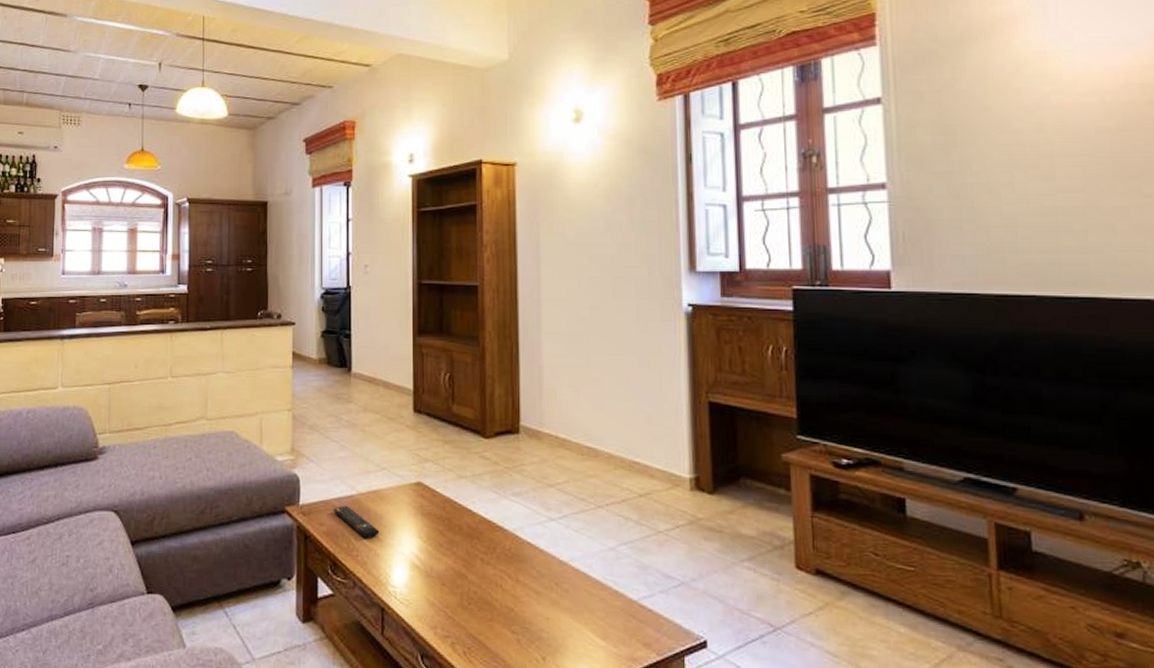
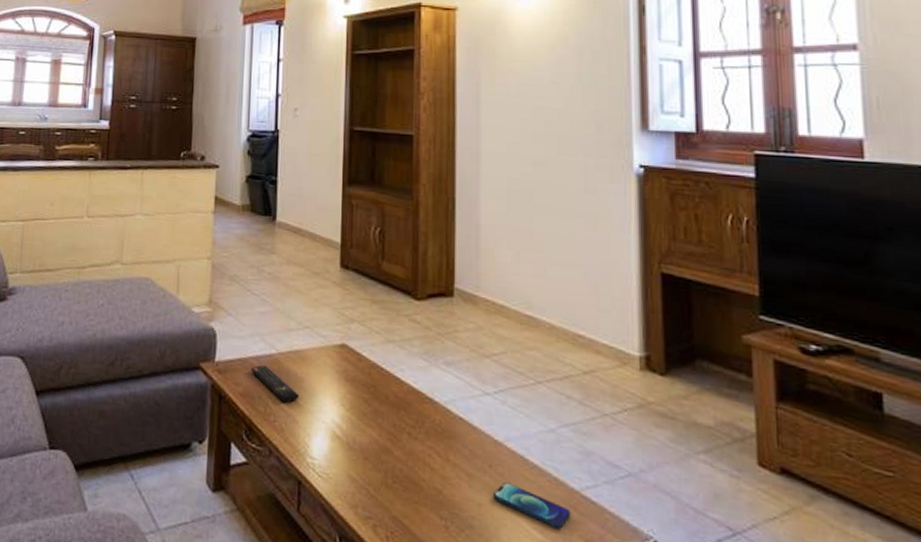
smartphone: none [559,597,630,635] -> present [493,482,571,529]

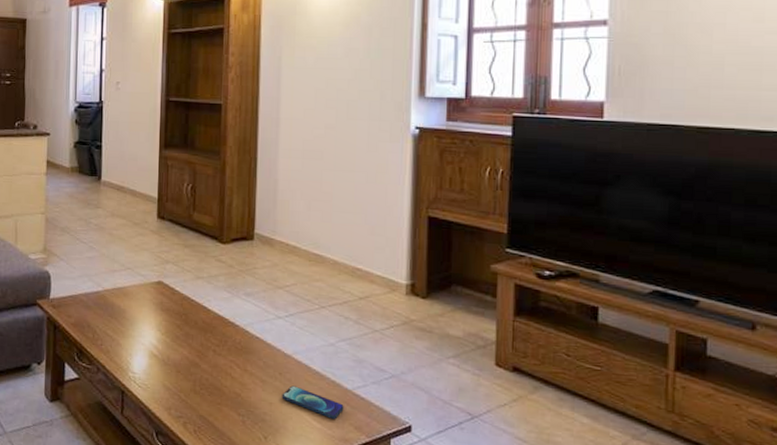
remote control: present [251,365,300,403] -> none [81,300,123,330]

